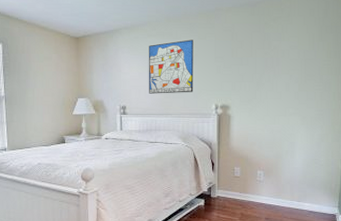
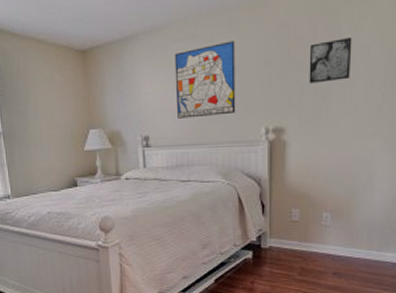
wall art: none [247,43,277,74] -> present [309,36,352,83]

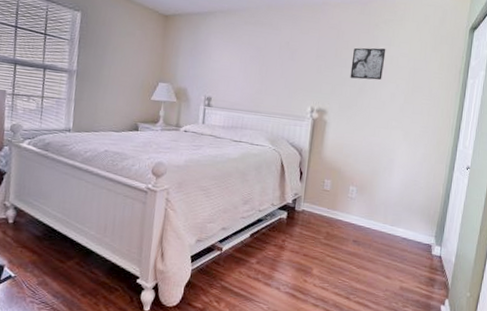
wall art: present [174,41,236,119] -> none [239,32,295,91]

